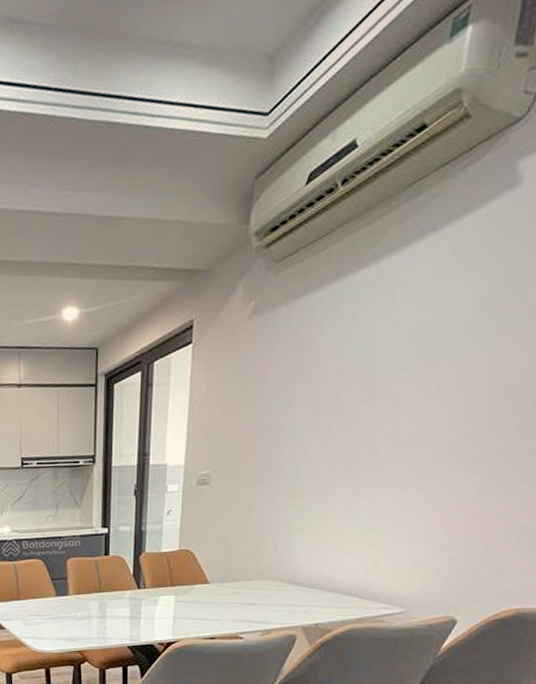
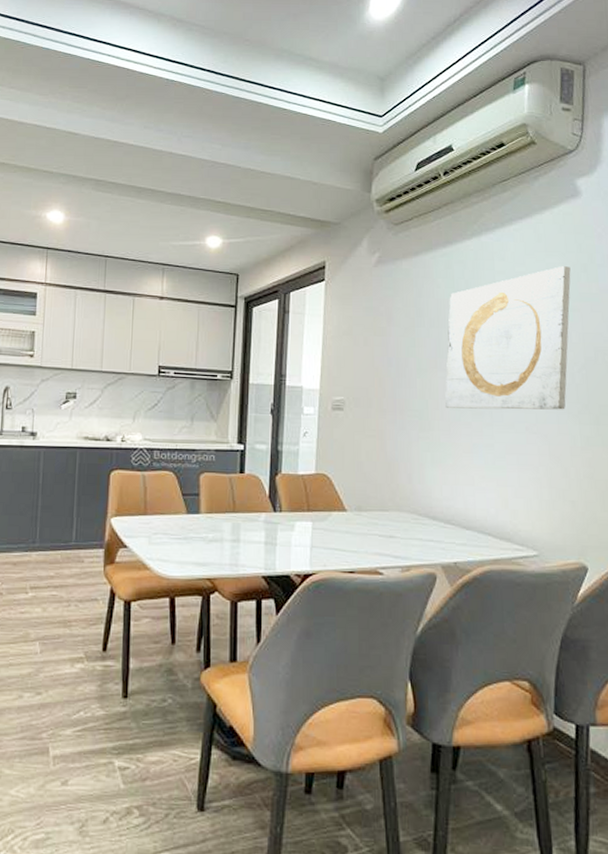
wall art: none [320,284,491,471] -> present [445,265,571,410]

